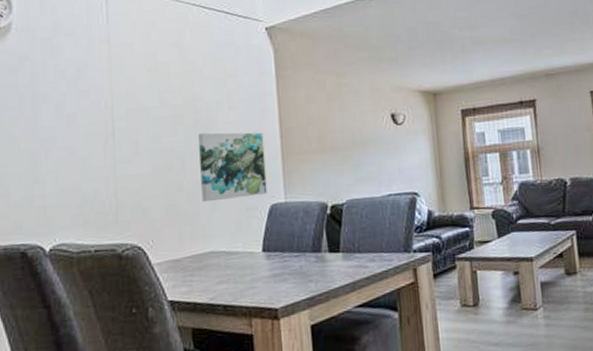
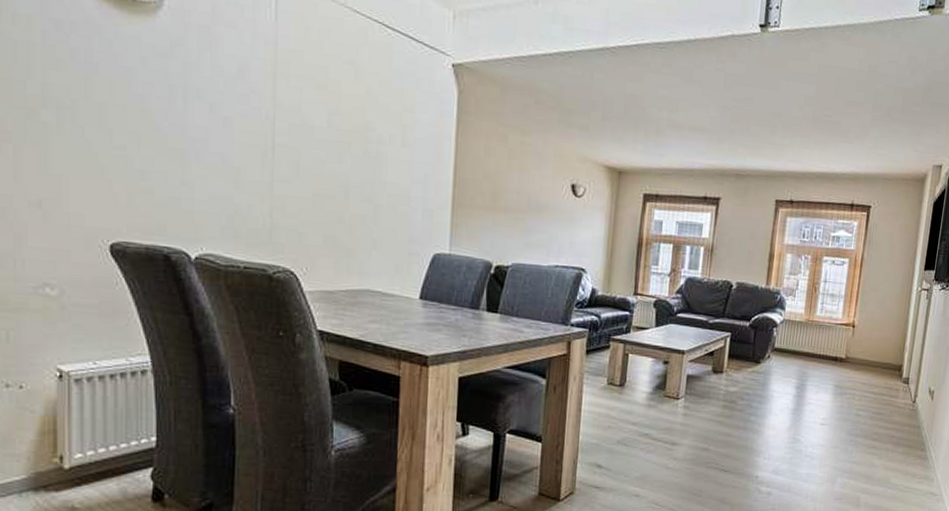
wall art: present [198,132,267,203] -> none [363,165,436,242]

